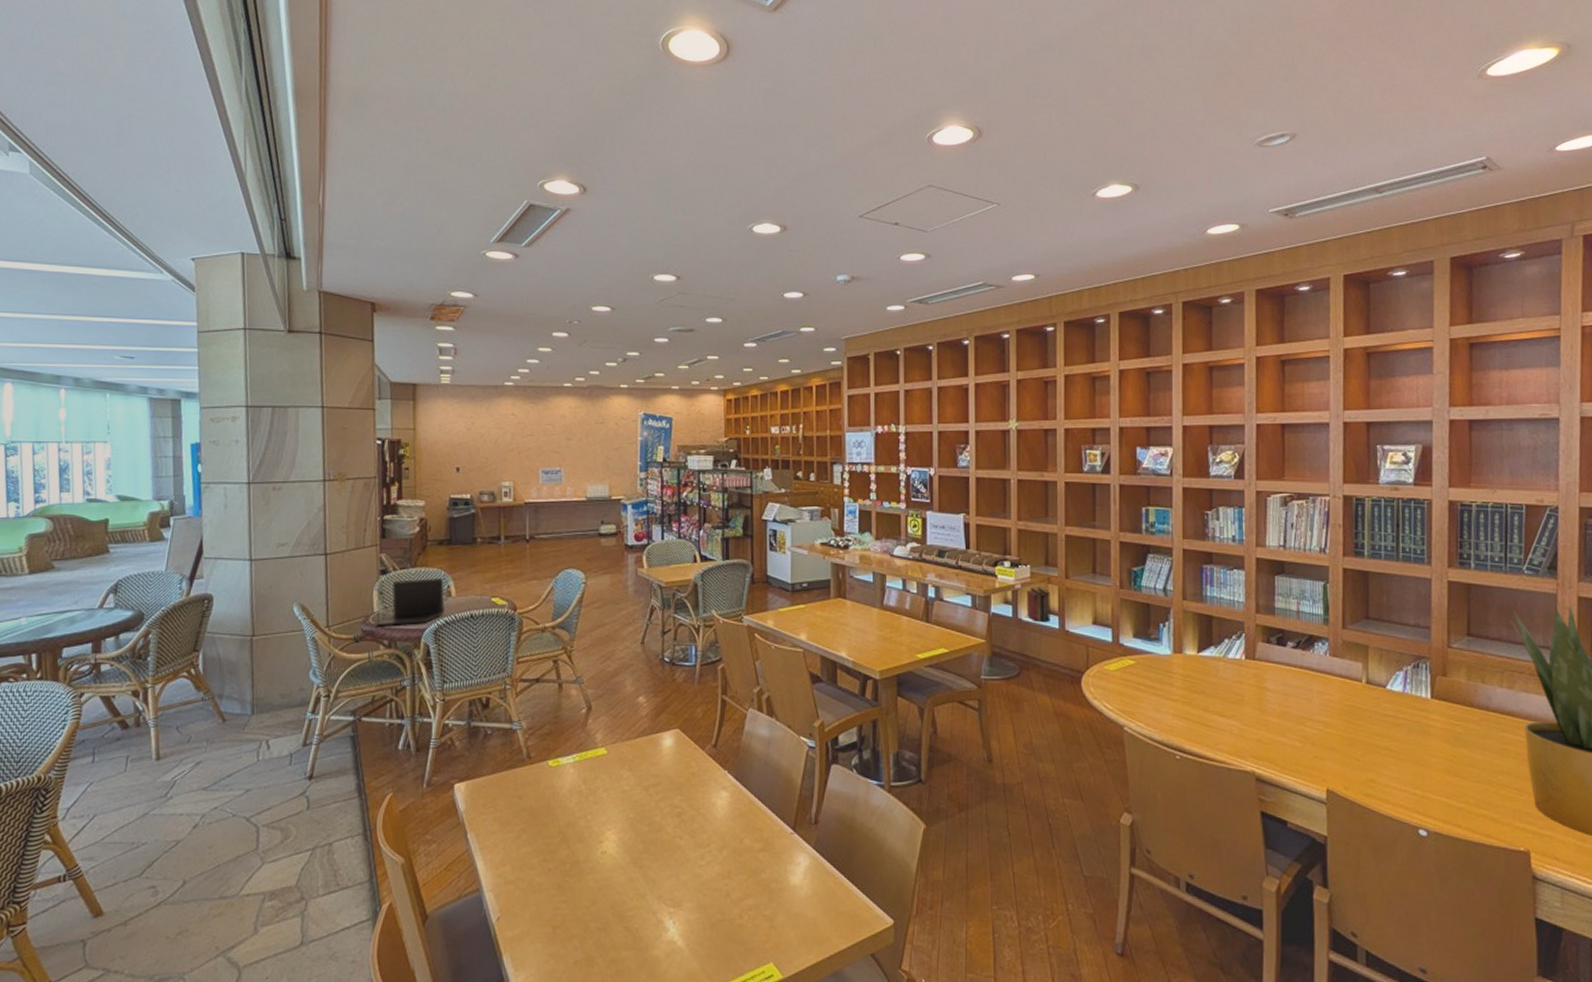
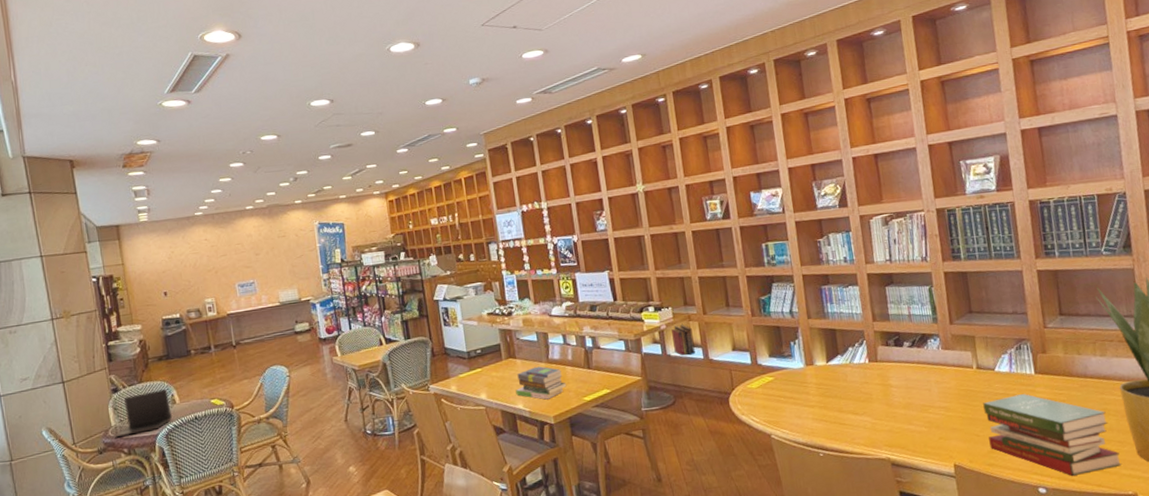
books: none [840,611,900,651] -> present [515,366,567,400]
books: none [1368,719,1517,821] -> present [983,394,1122,476]

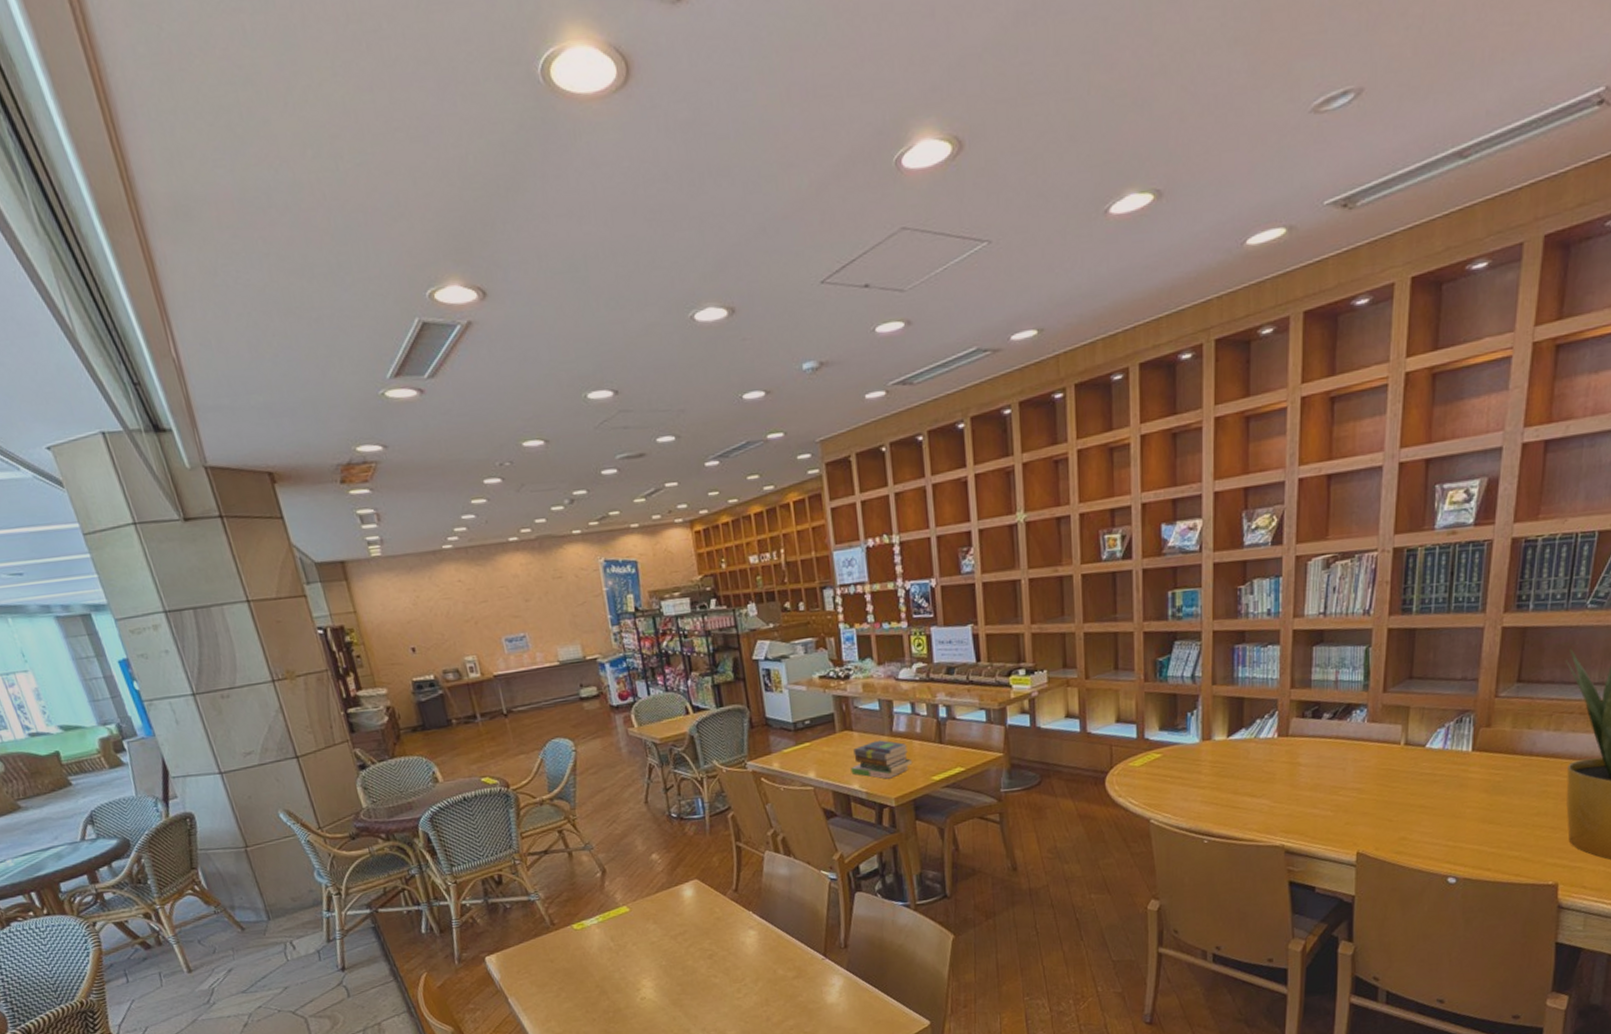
laptop computer: present [112,389,172,438] -> none [365,765,435,822]
books: present [671,324,695,356] -> none [1045,691,1071,729]
books: present [983,394,1122,476] -> none [1402,774,1549,865]

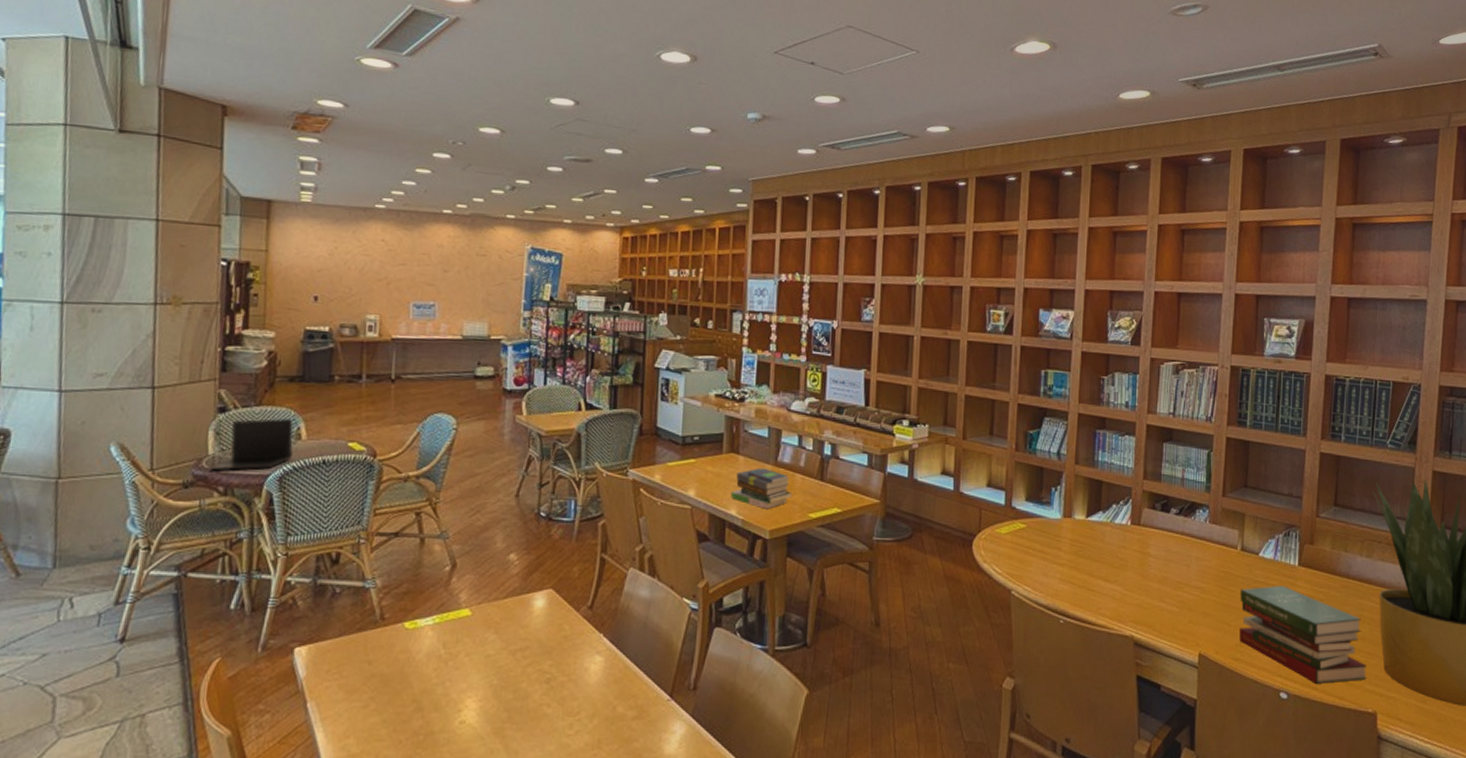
laptop computer: none [365,765,435,822] -> present [206,418,294,471]
books: none [1402,774,1549,865] -> present [1239,586,1368,684]

